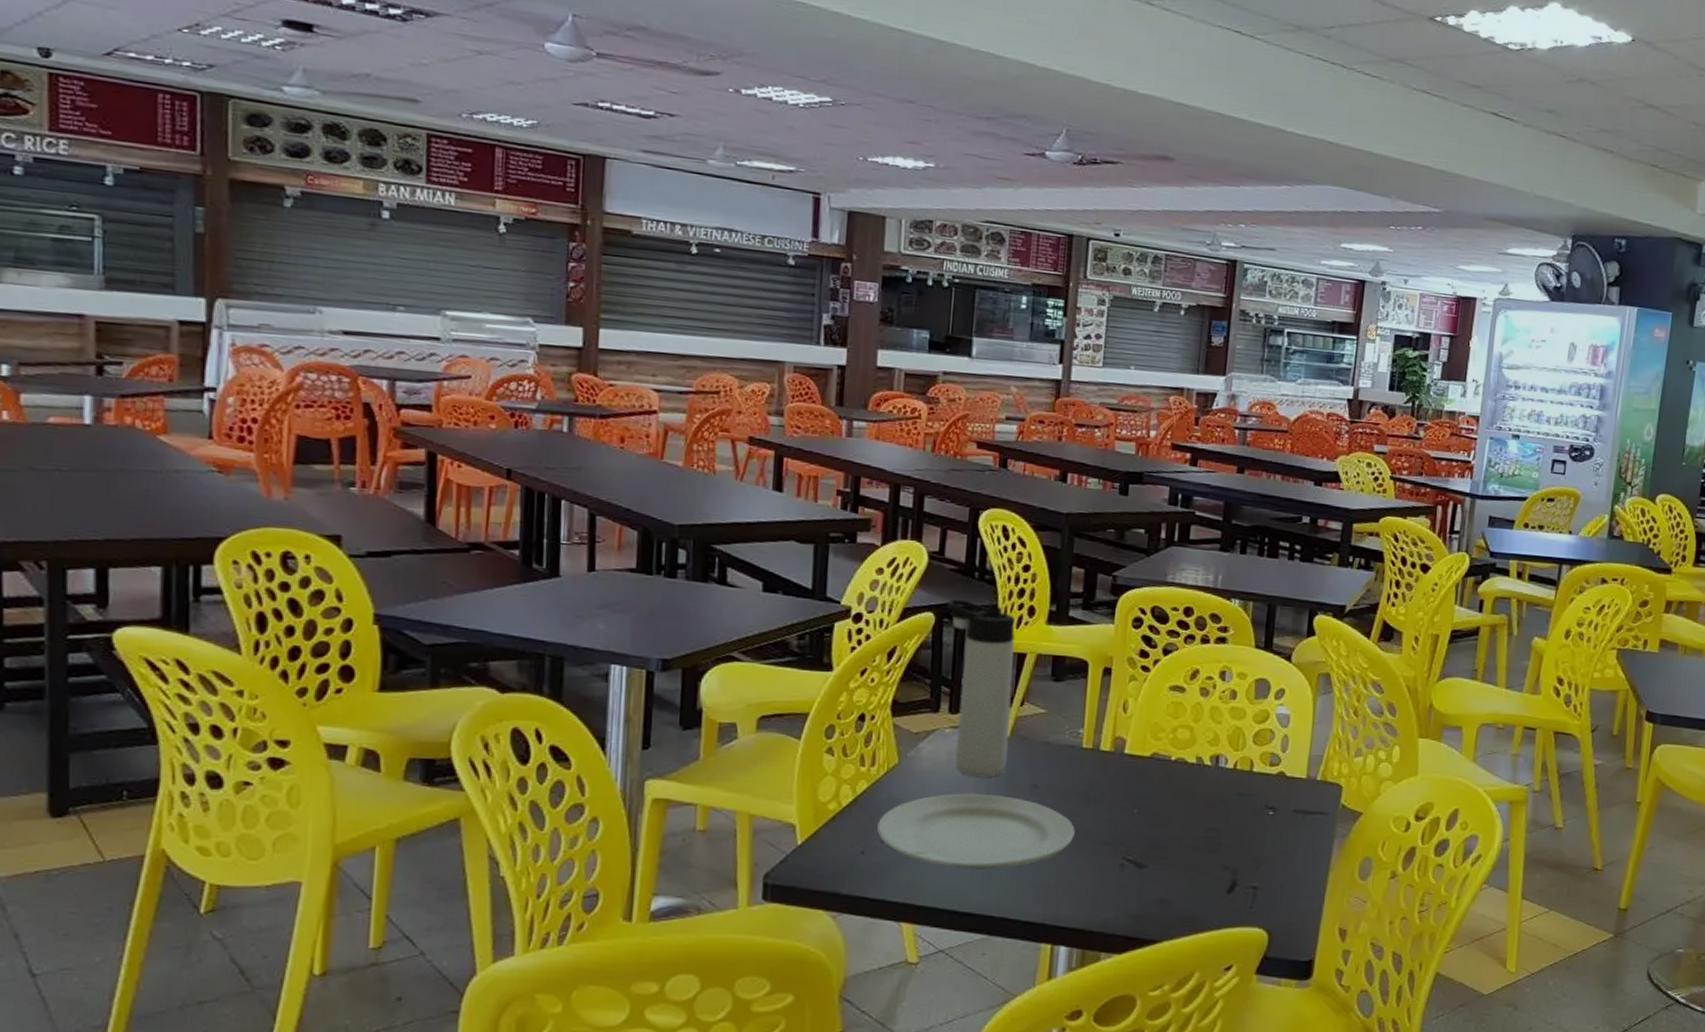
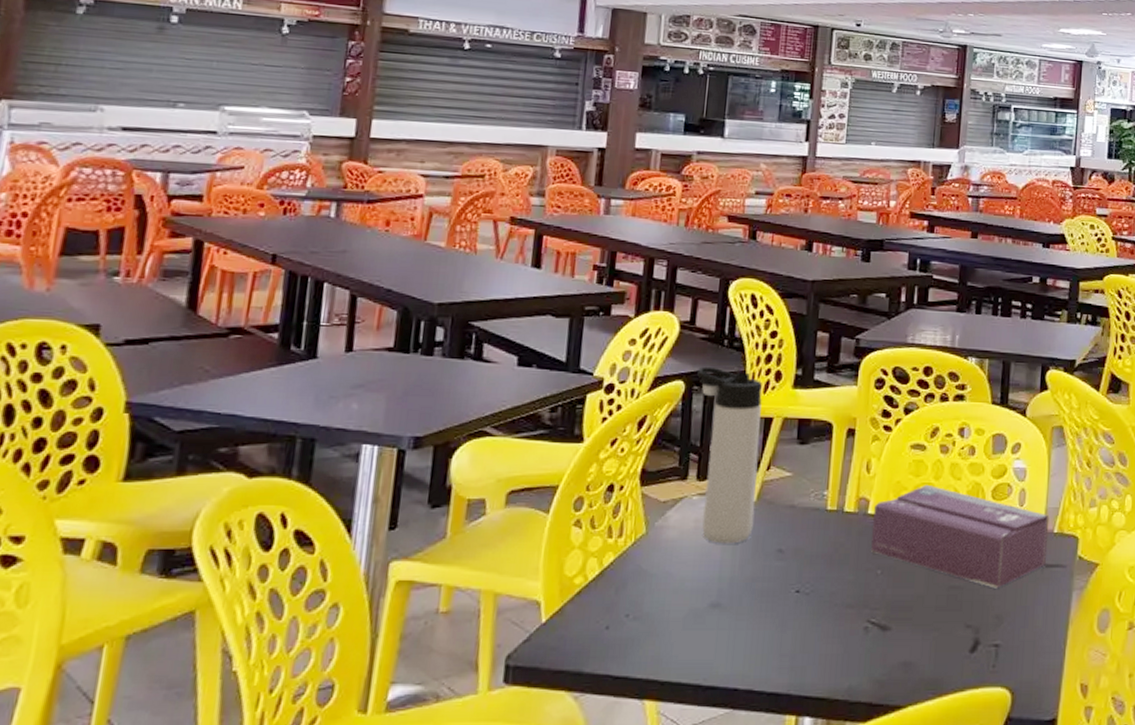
plate: present [877,793,1075,869] -> none [623,561,820,640]
tissue box: none [1127,726,1313,833] -> present [871,484,1049,589]

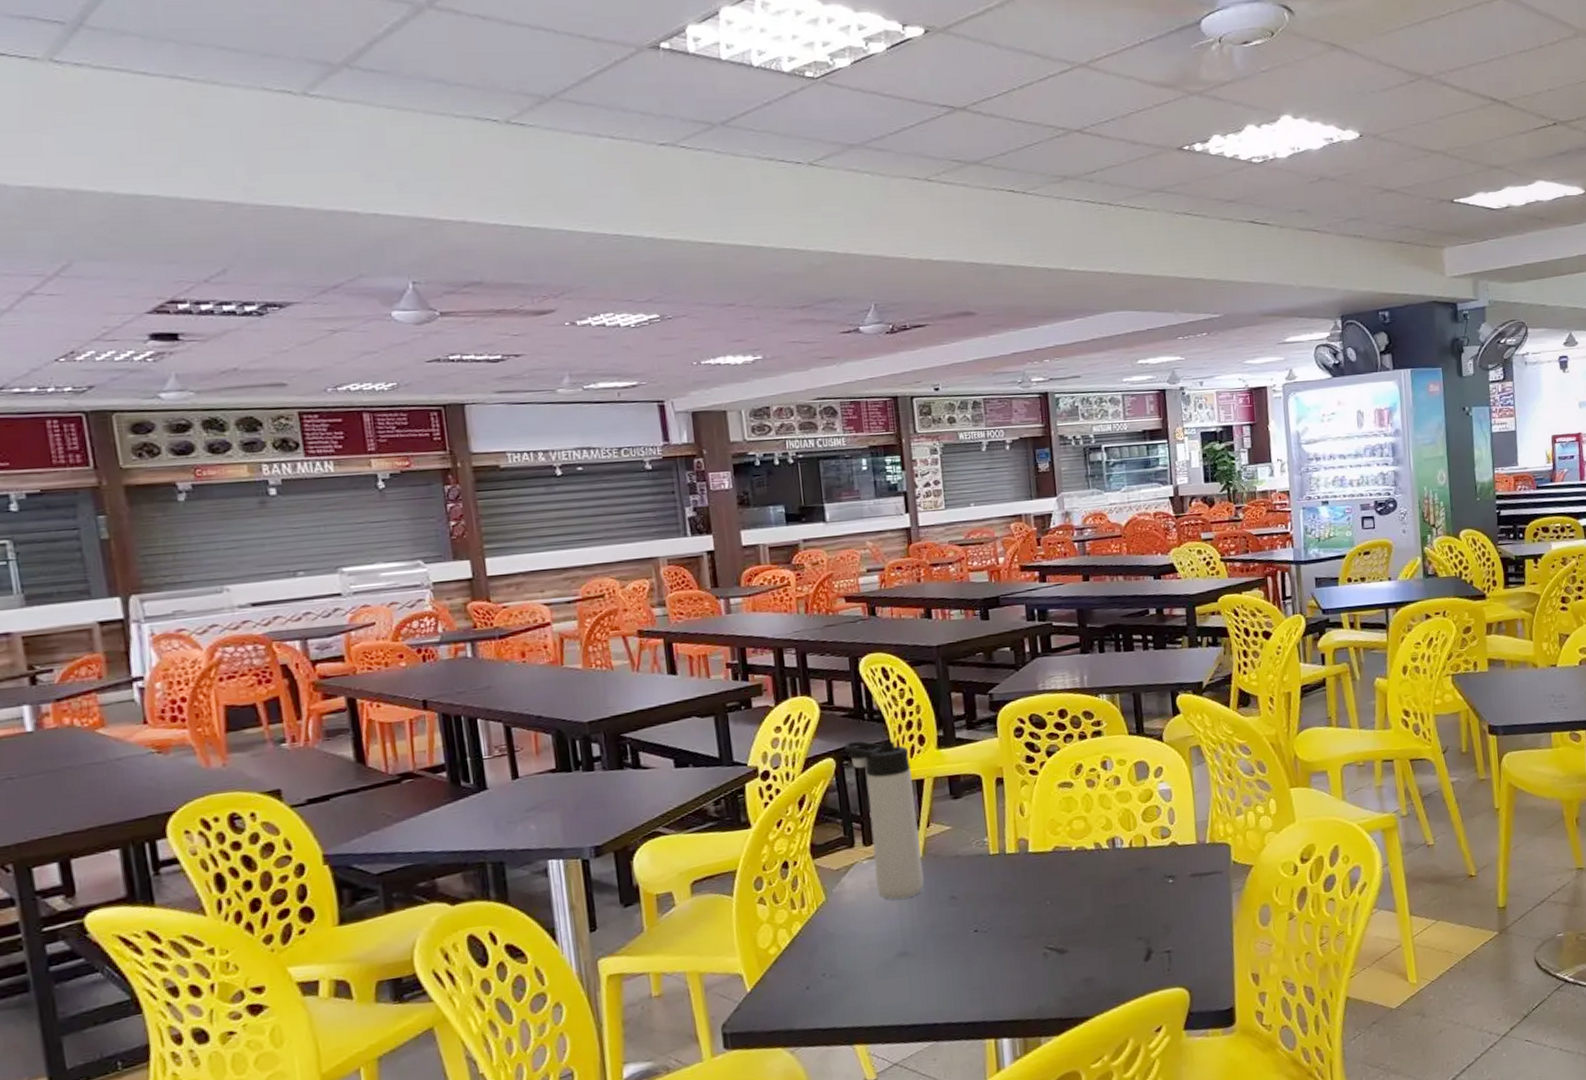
tissue box: present [871,484,1049,589] -> none [1034,817,1203,902]

